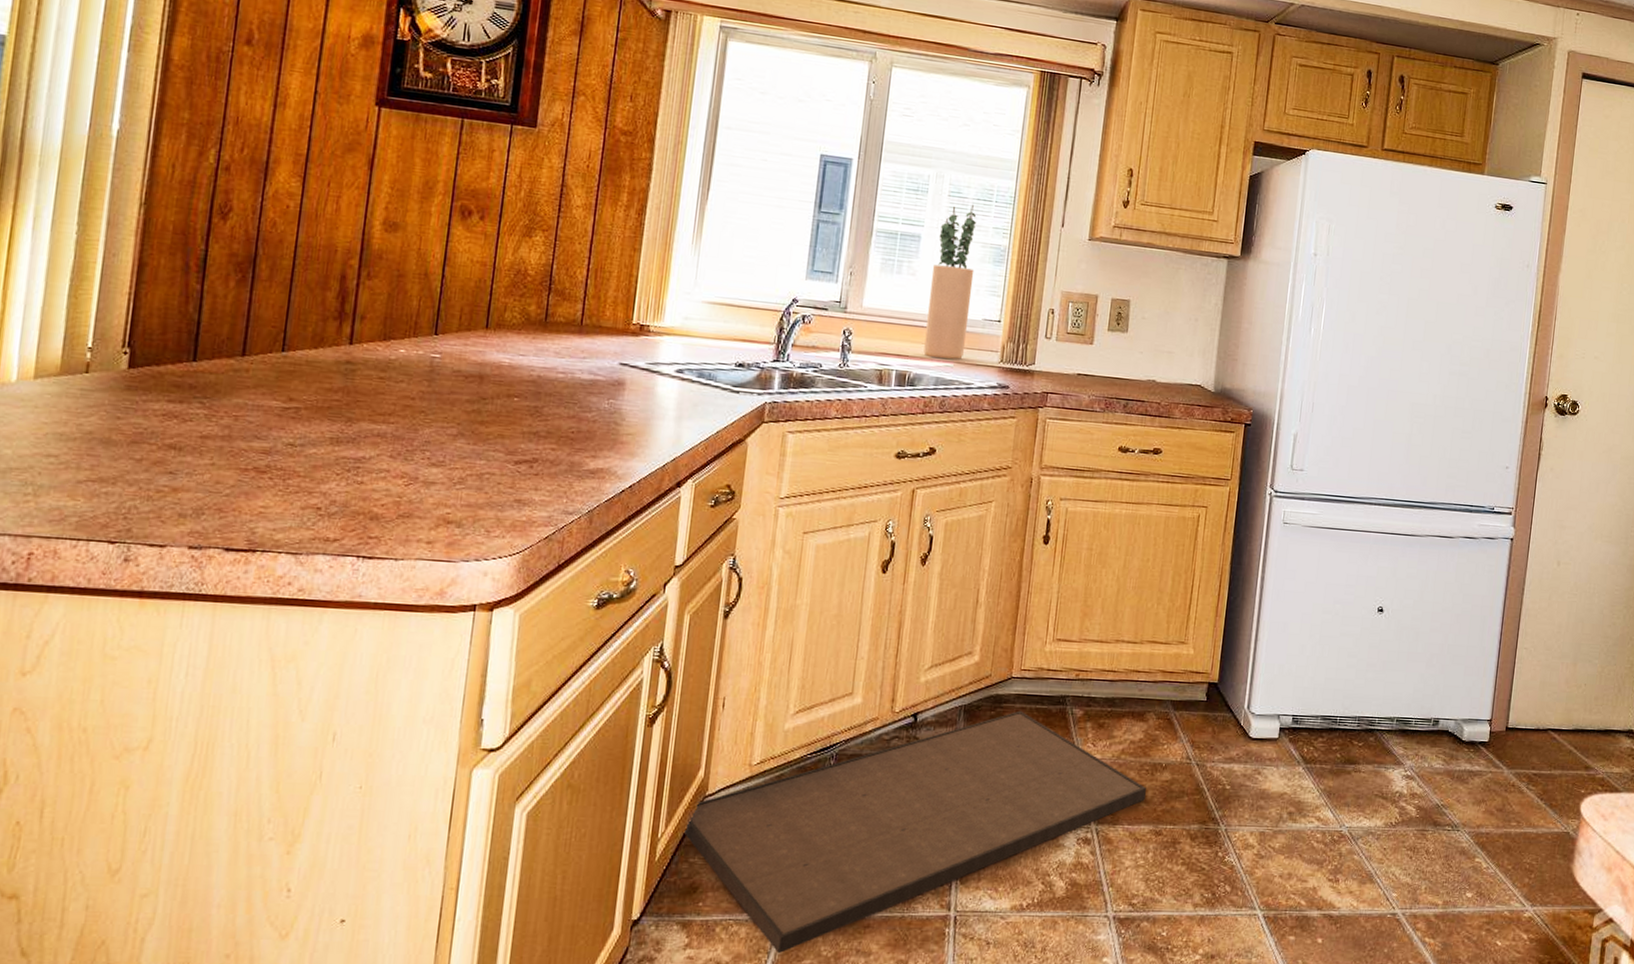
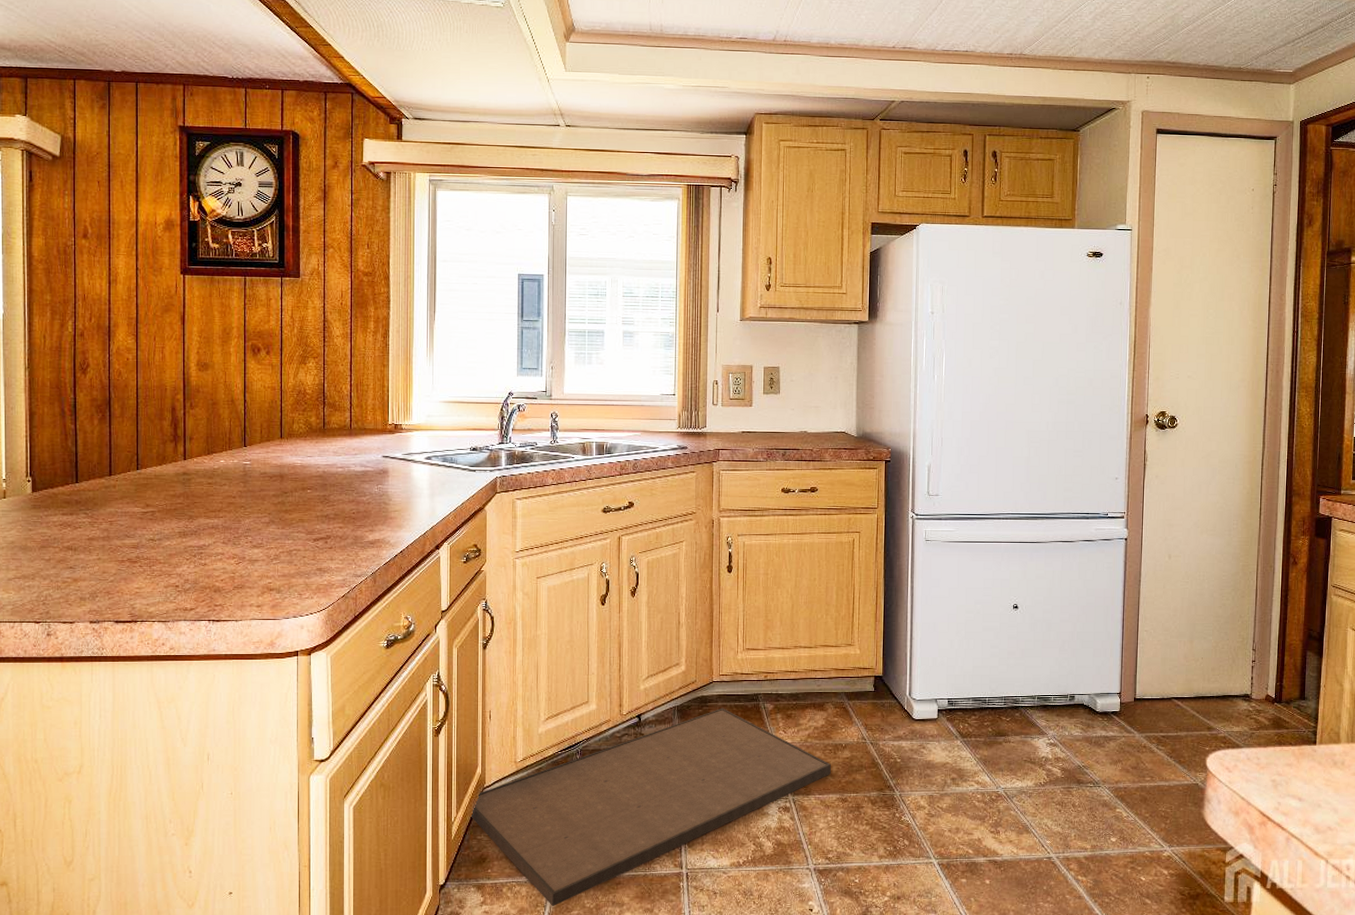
vase: present [923,205,977,360] -> none [616,302,650,429]

